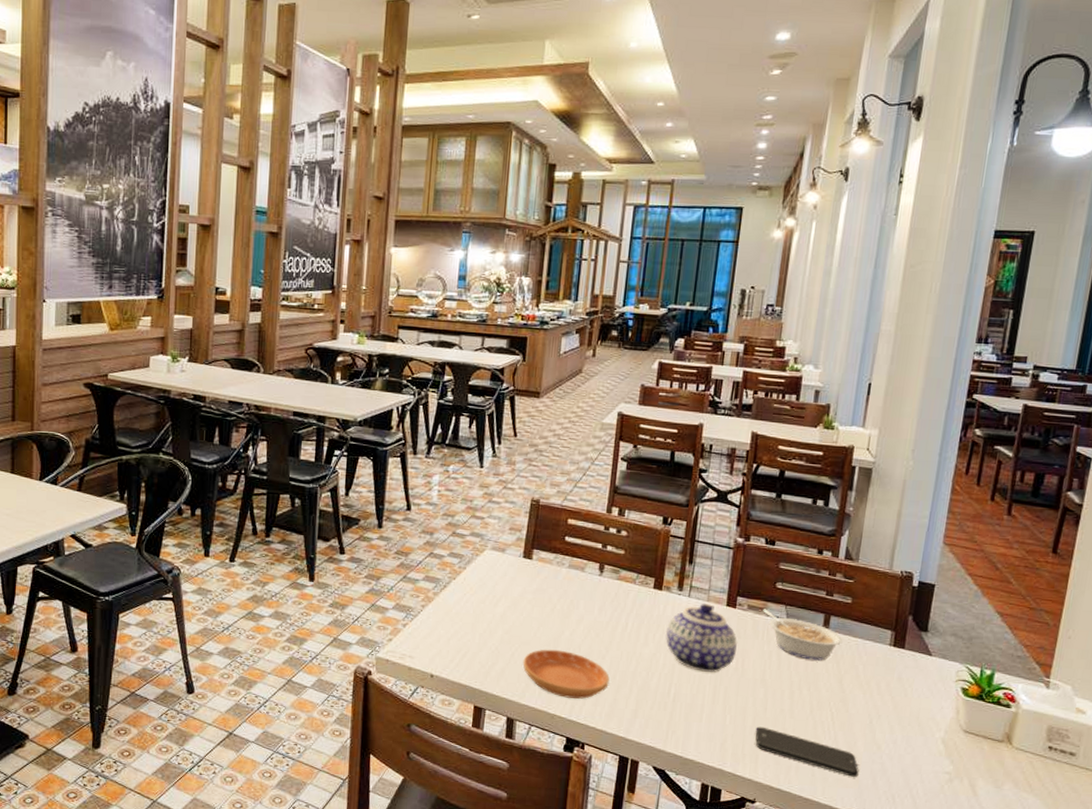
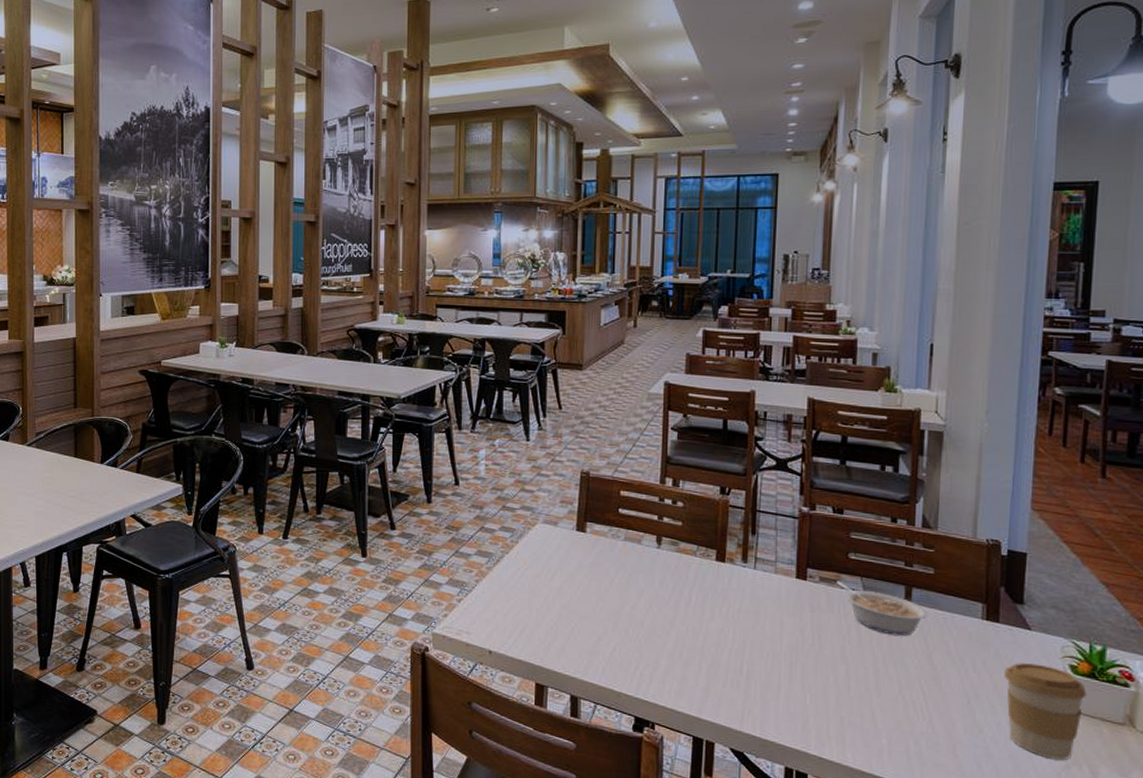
saucer: present [522,649,610,699] -> none [583,624,676,676]
teapot: present [665,603,737,672] -> none [732,575,811,648]
smartphone: present [755,726,859,777] -> none [839,706,961,762]
coffee cup: none [903,686,974,774] -> present [1004,663,1087,760]

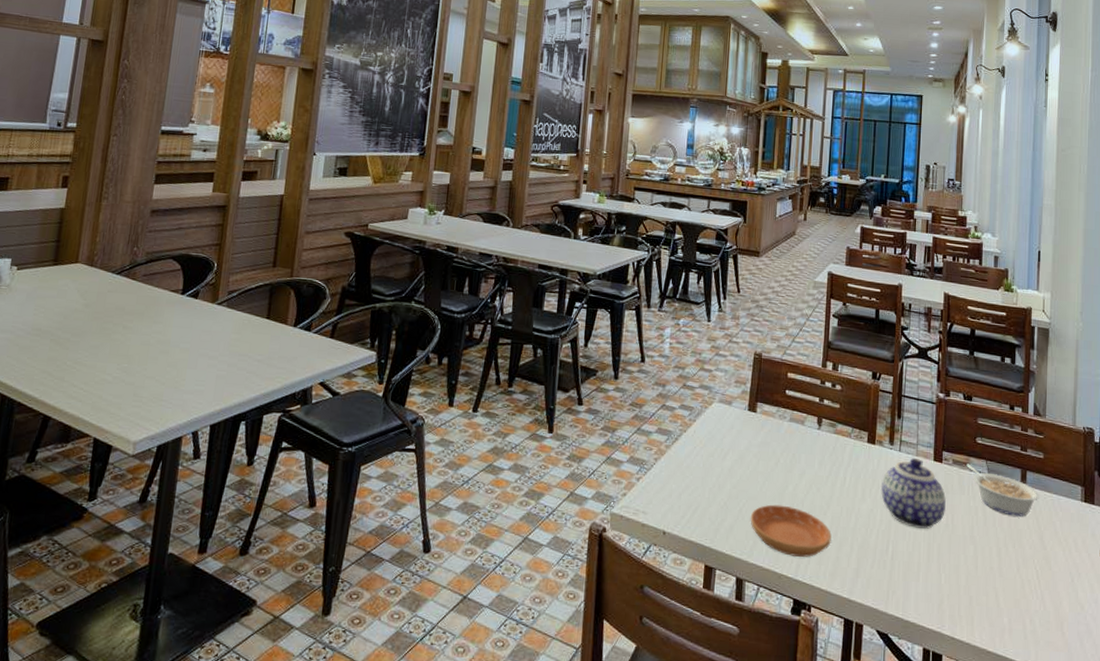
saucer: none [583,624,676,676] -> present [750,504,832,557]
teapot: none [732,575,811,648] -> present [880,457,946,529]

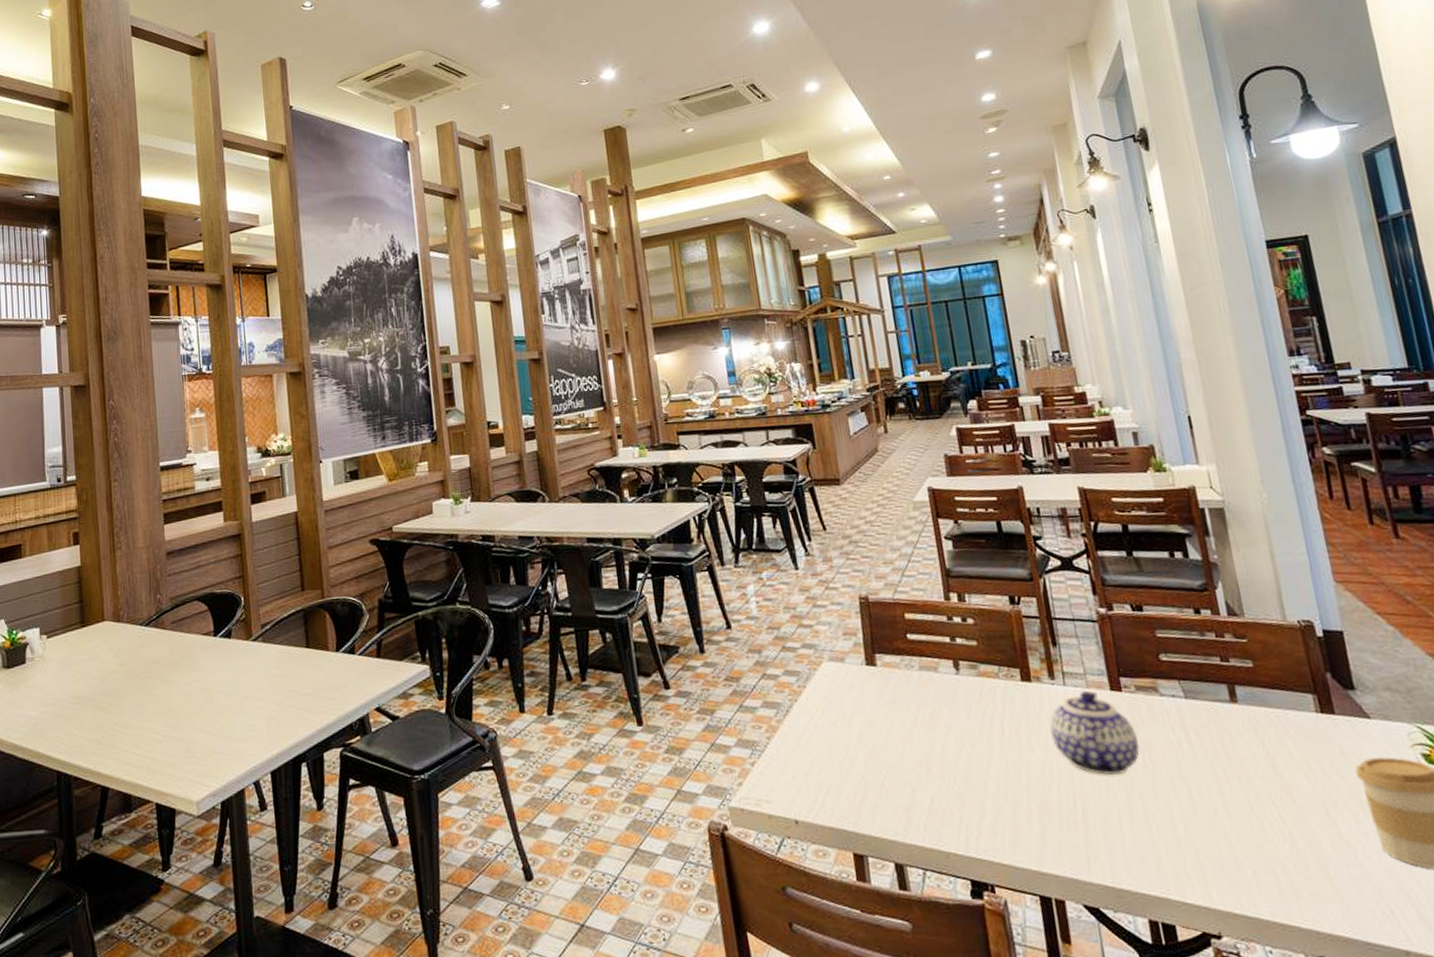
saucer: present [750,504,832,557] -> none [895,770,1003,829]
legume: present [966,463,1040,517] -> none [1153,687,1260,743]

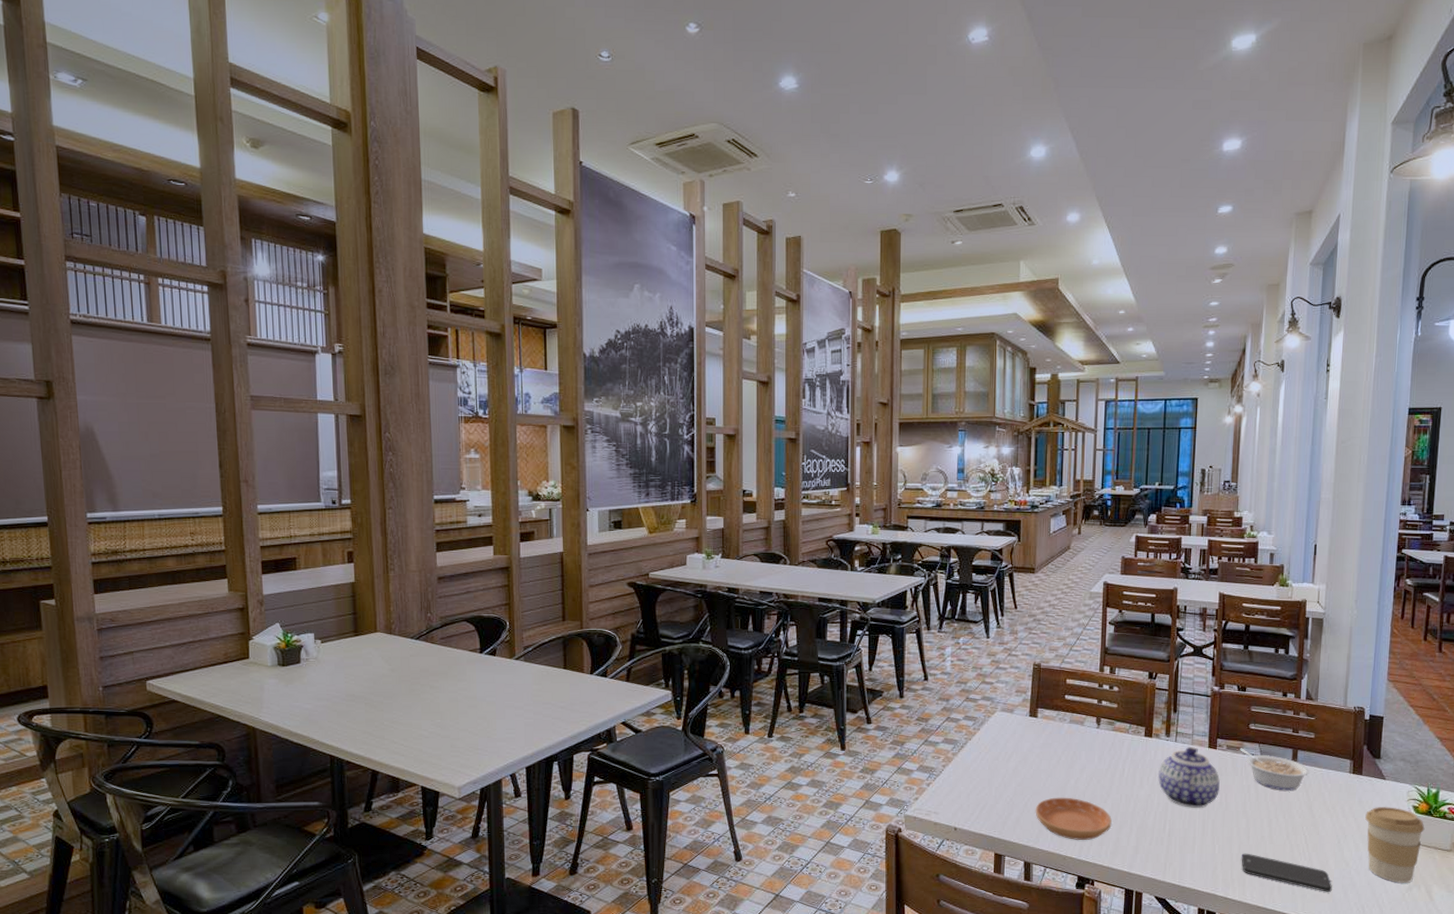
saucer: none [895,770,1003,829] -> present [1035,797,1112,840]
legume: none [1153,687,1260,743] -> present [1240,748,1310,791]
smartphone: none [1191,835,1337,888] -> present [1241,853,1332,892]

